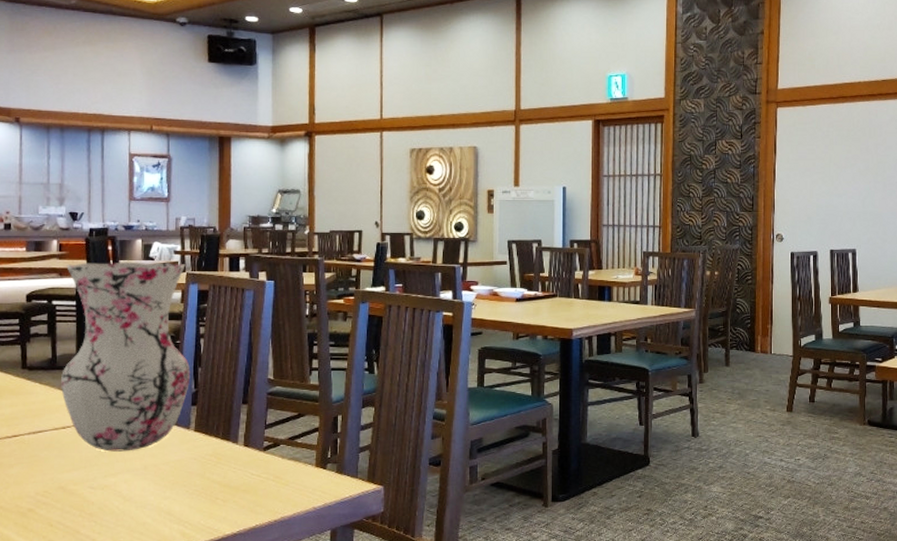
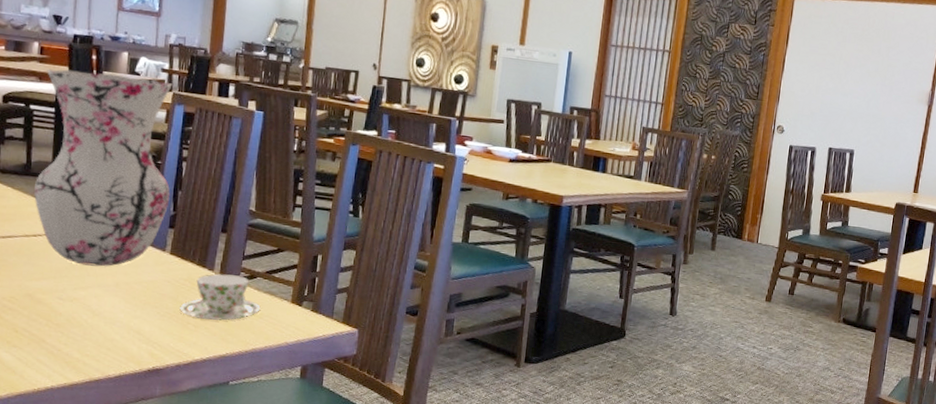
teacup: none [207,445,286,492] -> present [179,273,261,321]

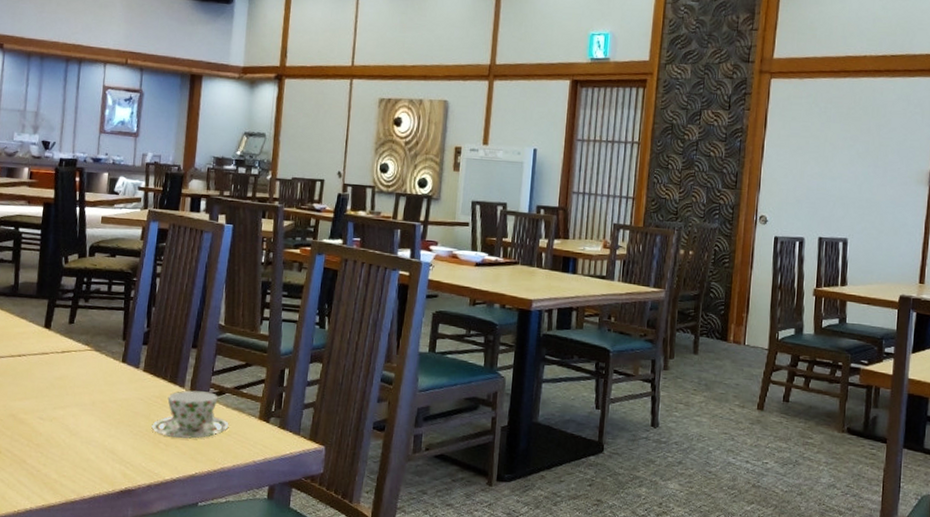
vase: present [34,69,173,267] -> none [20,192,148,385]

